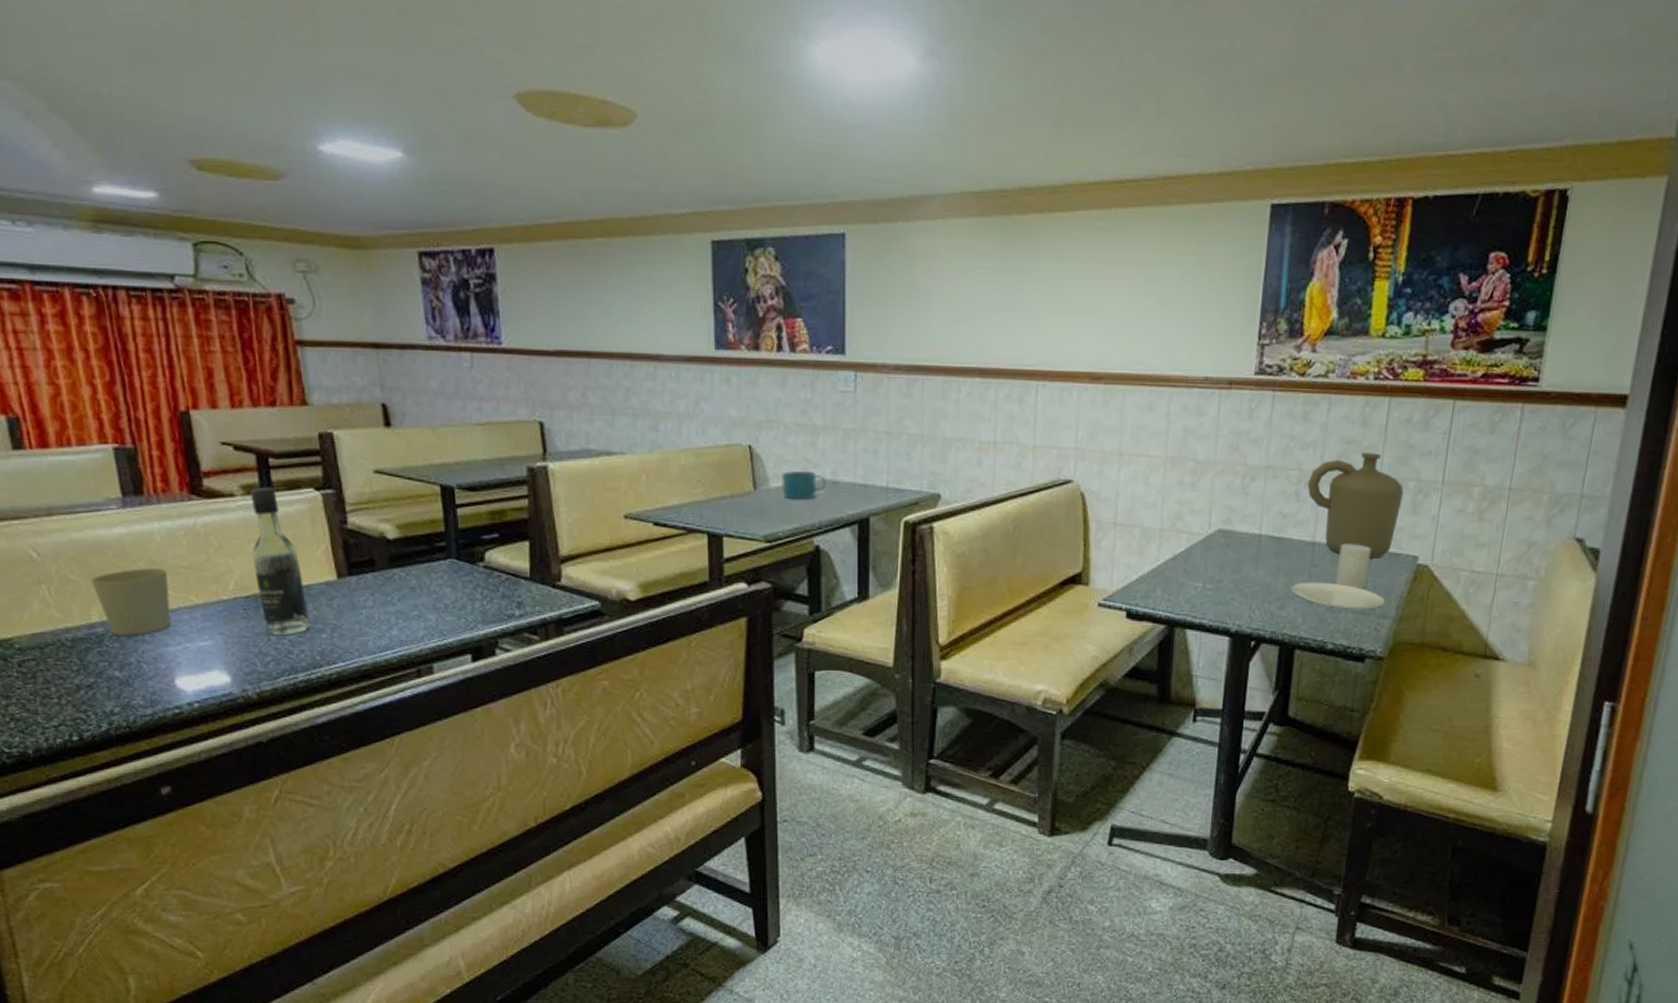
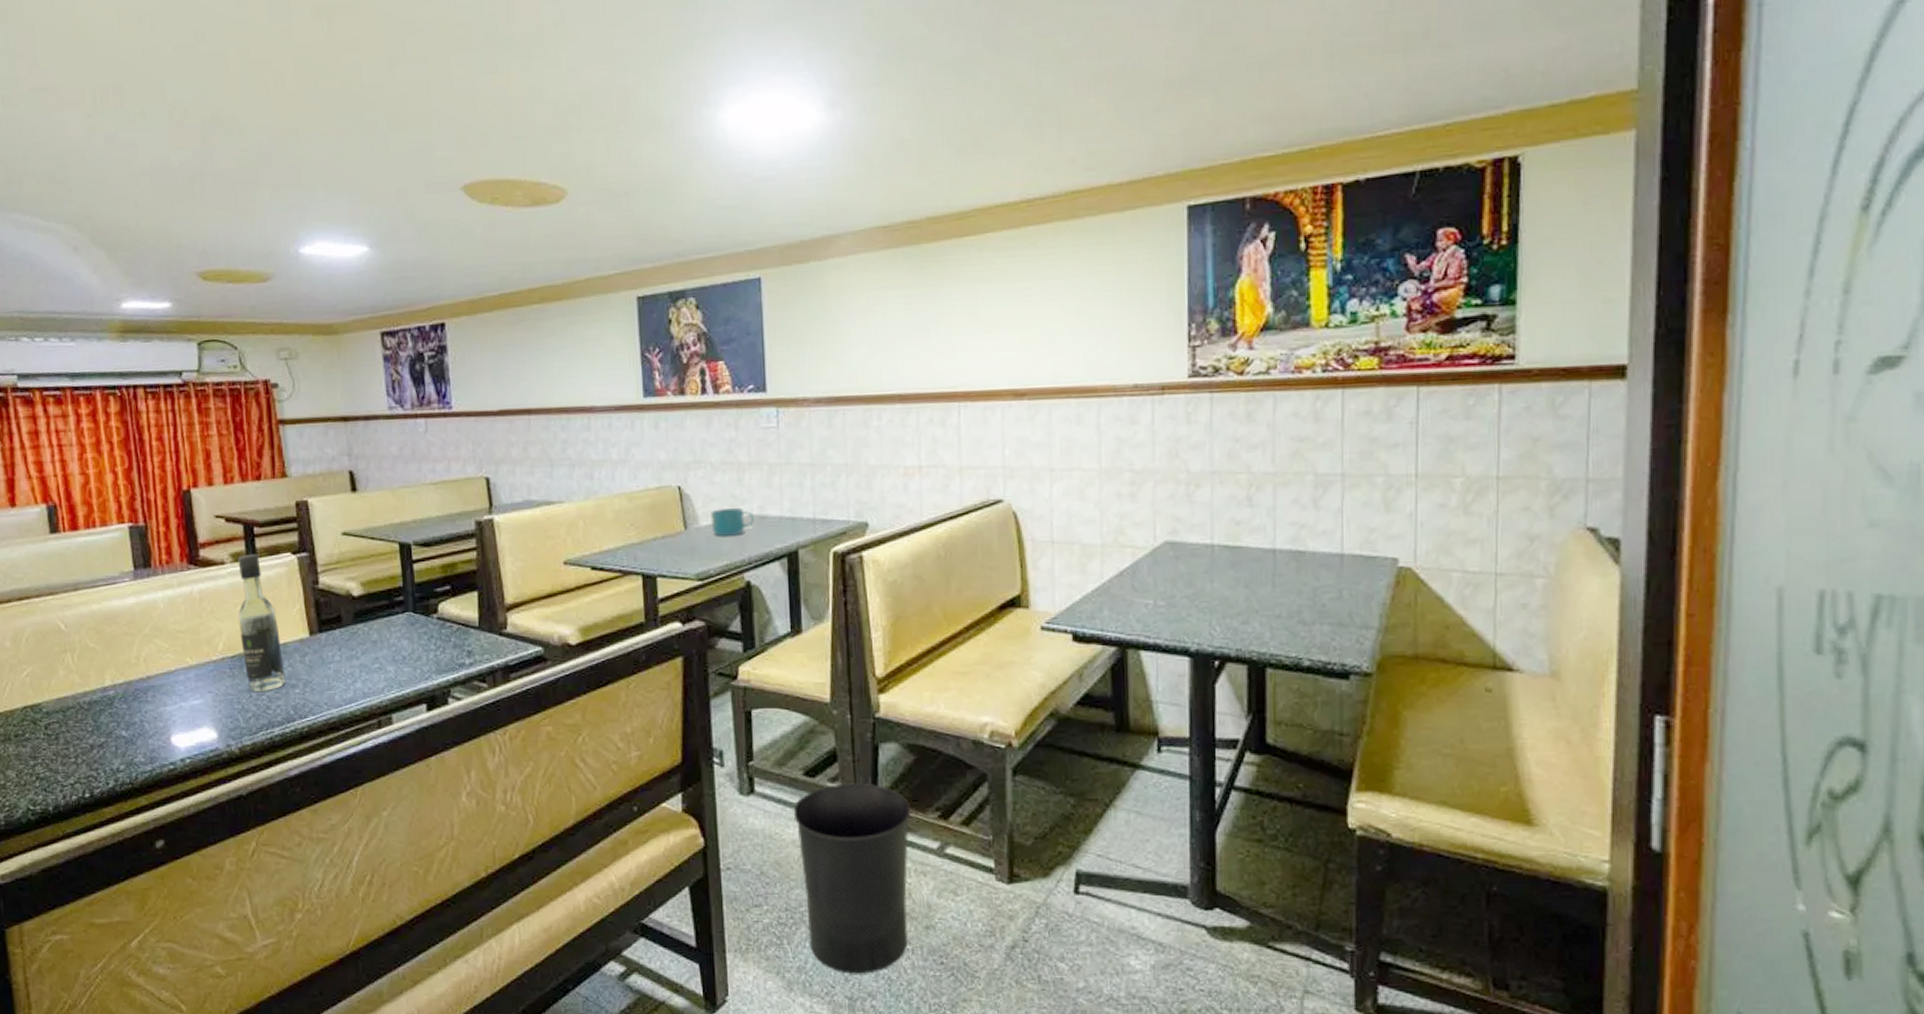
dixie cup: present [90,568,171,637] -> none [106,634,170,698]
waste bin: none [851,743,965,916] -> present [793,783,911,974]
plate: present [1291,582,1386,610] -> none [1254,592,1366,621]
water jug: present [1307,452,1404,559] -> none [1259,449,1371,564]
cup: present [1334,544,1372,590] -> none [1303,548,1342,599]

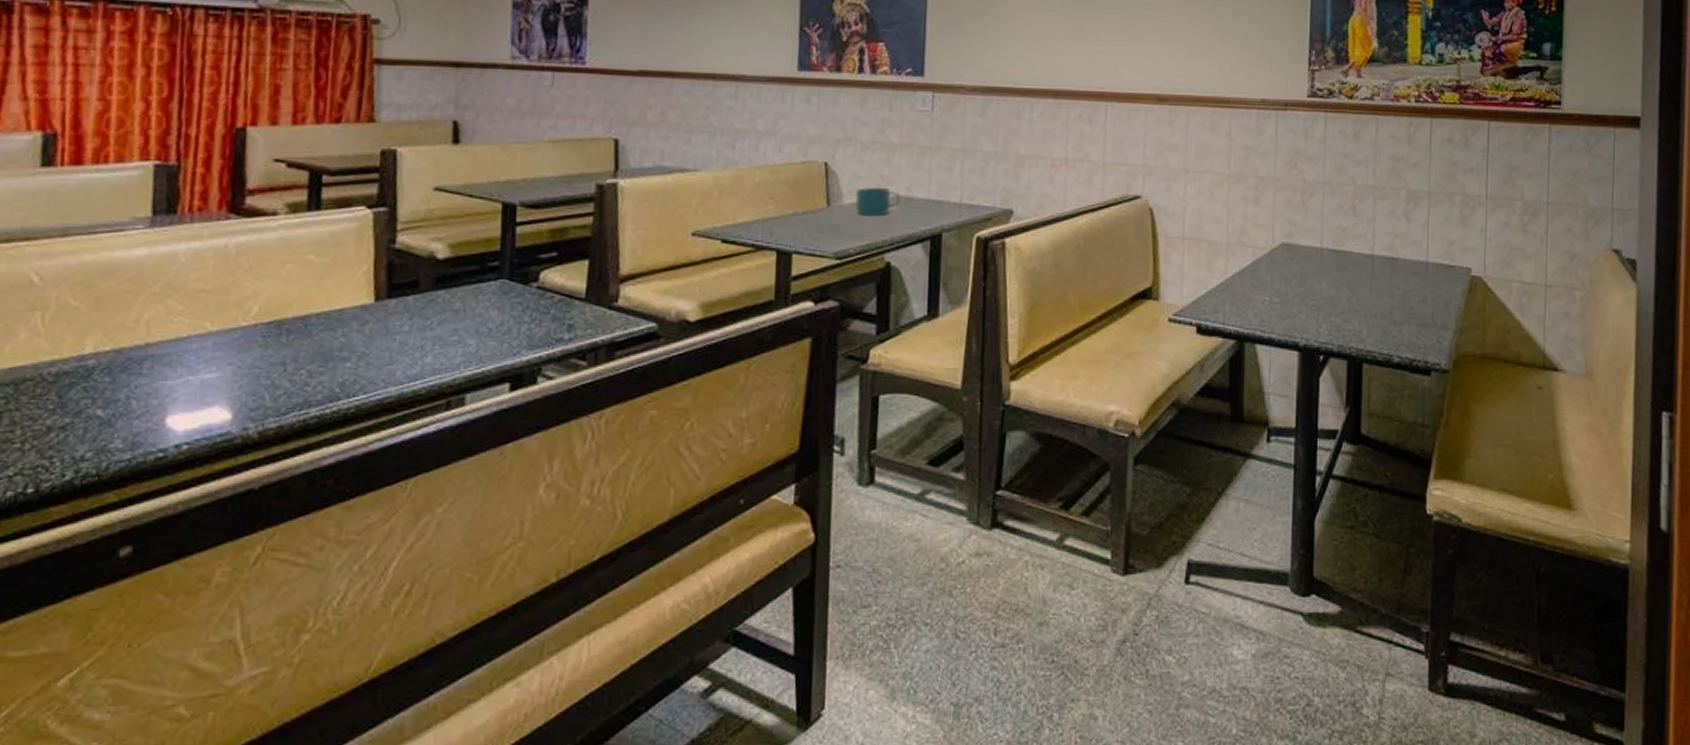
bottle: present [237,553,286,693] -> none [283,205,336,366]
waste bin: present [793,783,911,974] -> none [913,472,1034,677]

